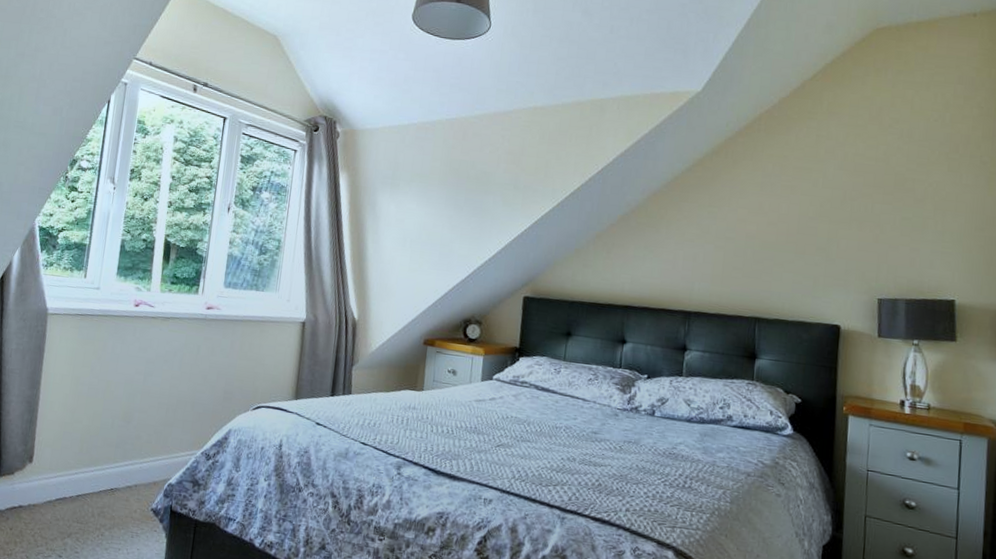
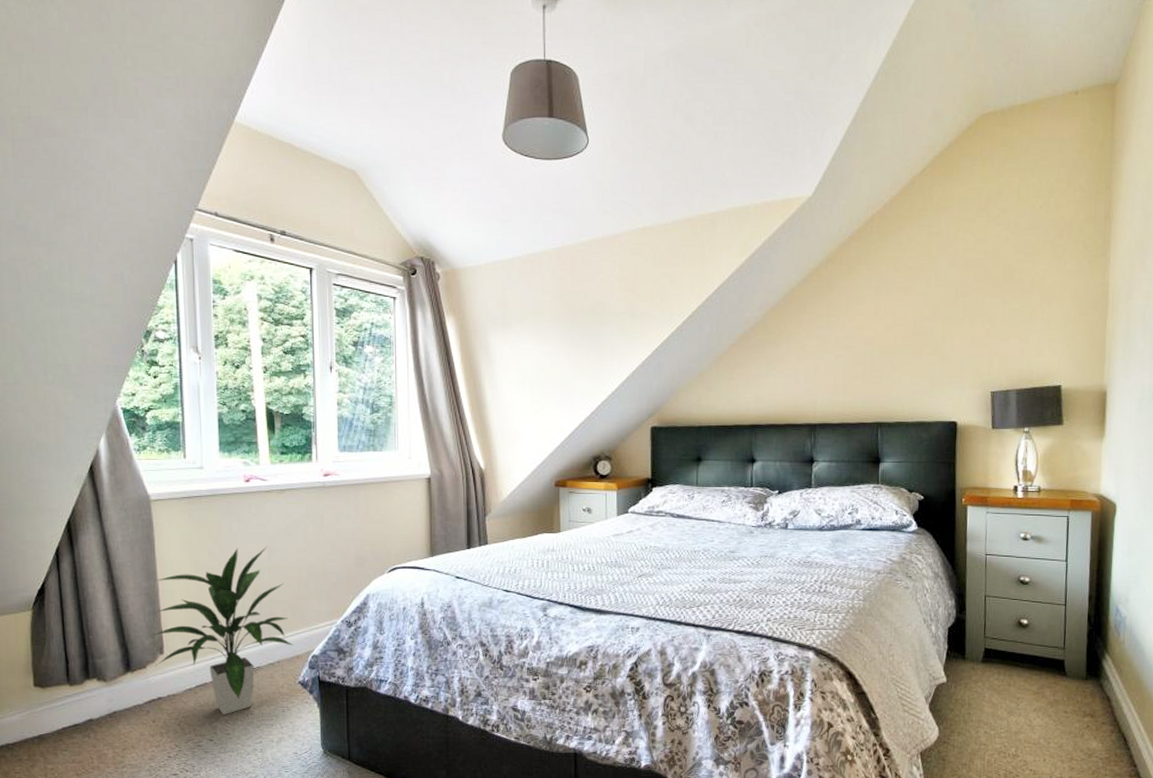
indoor plant: none [22,368,154,532] -> present [150,546,294,714]

